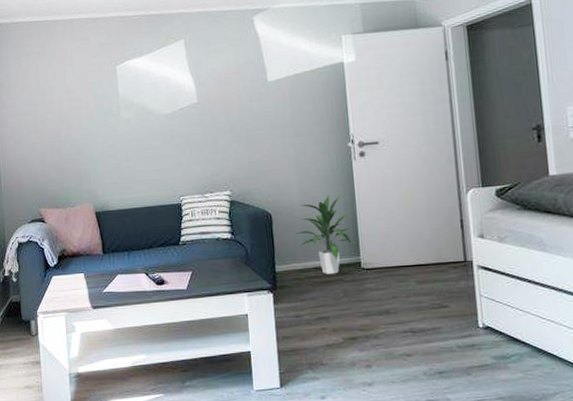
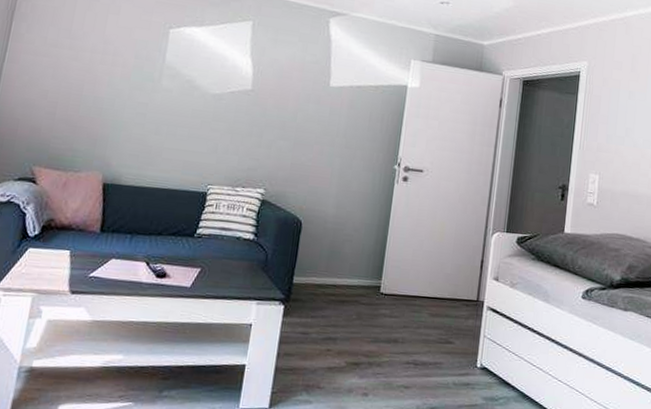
indoor plant: present [296,193,356,275] -> none [323,212,381,295]

